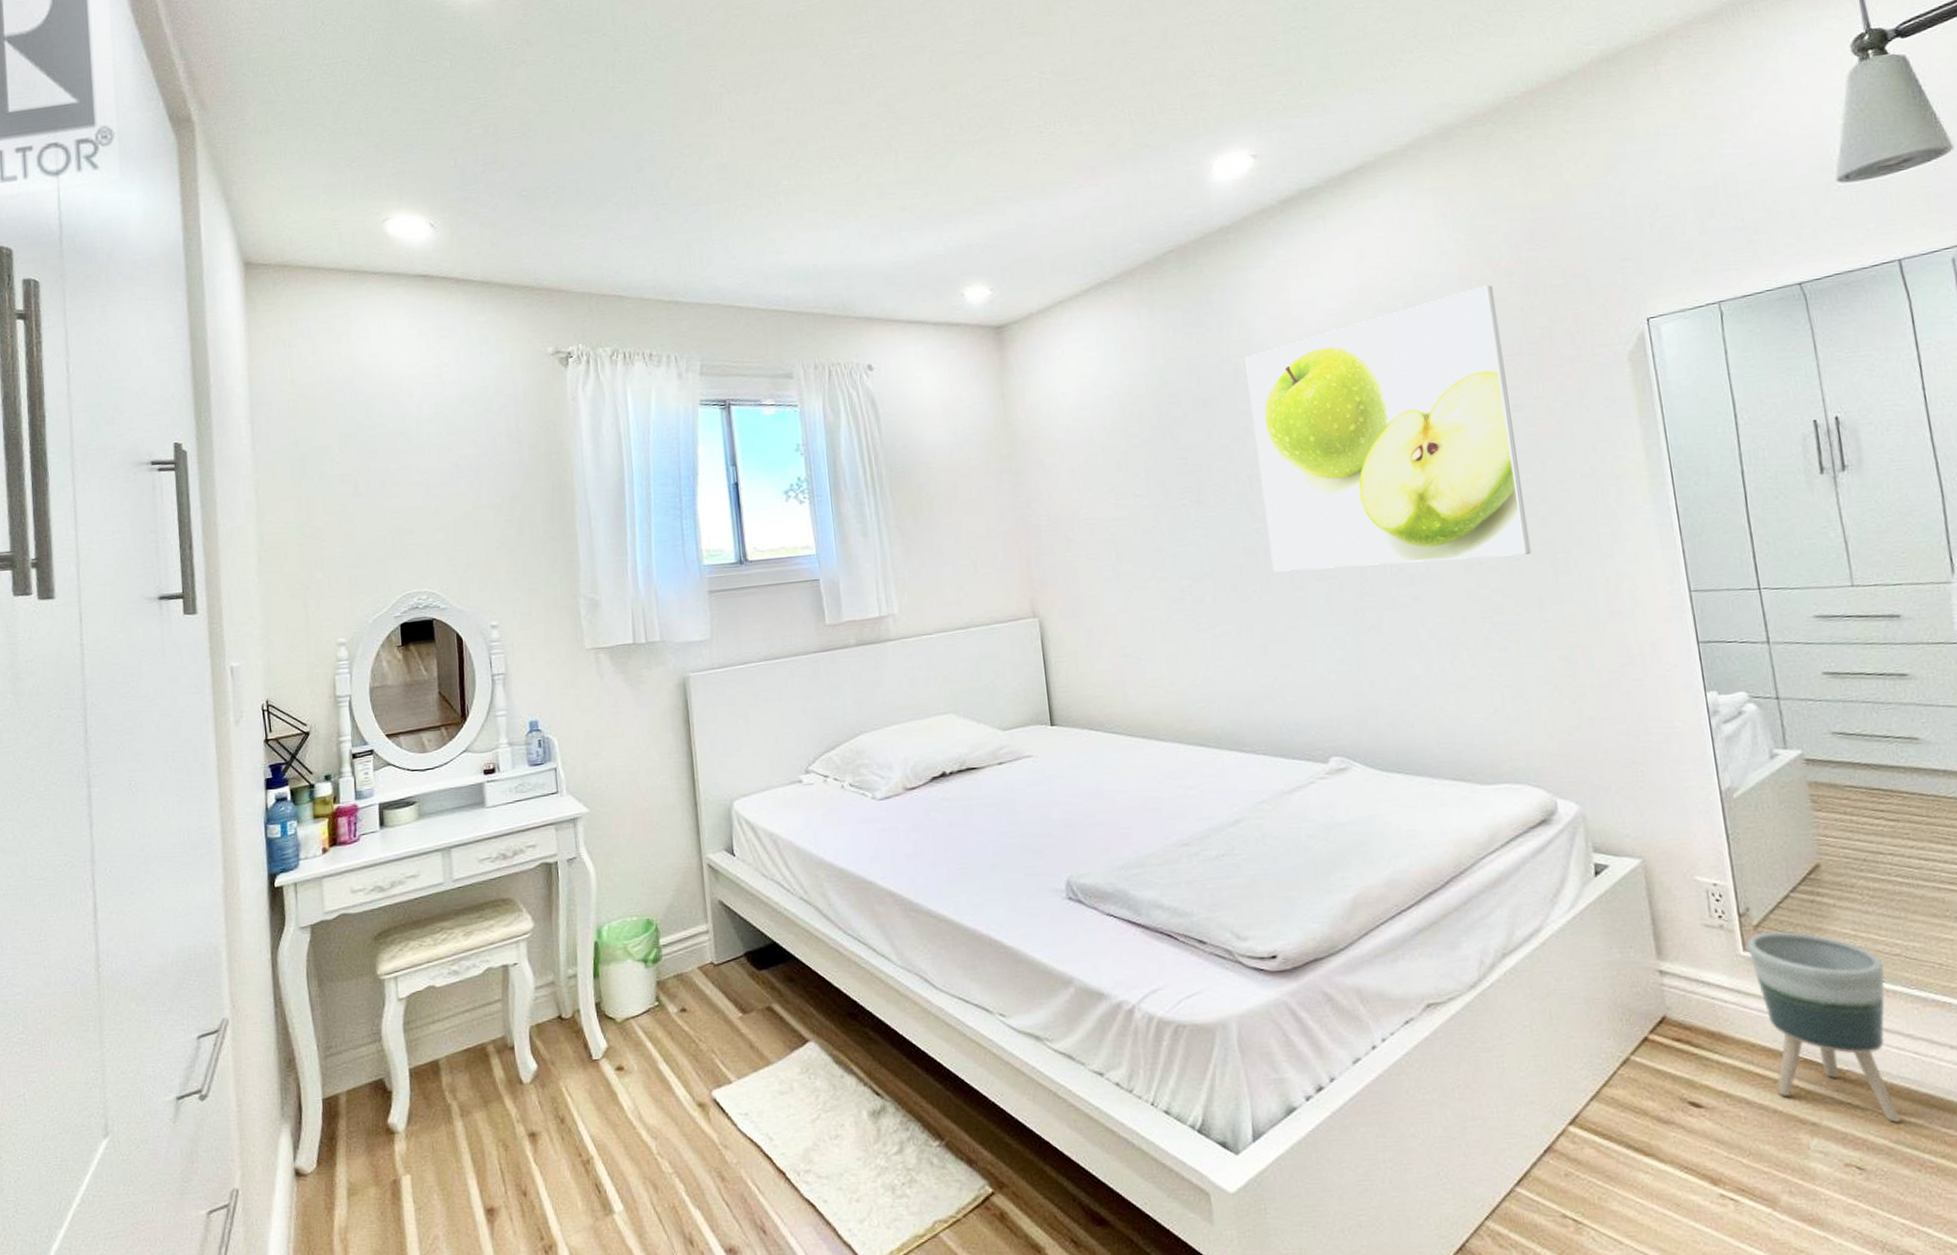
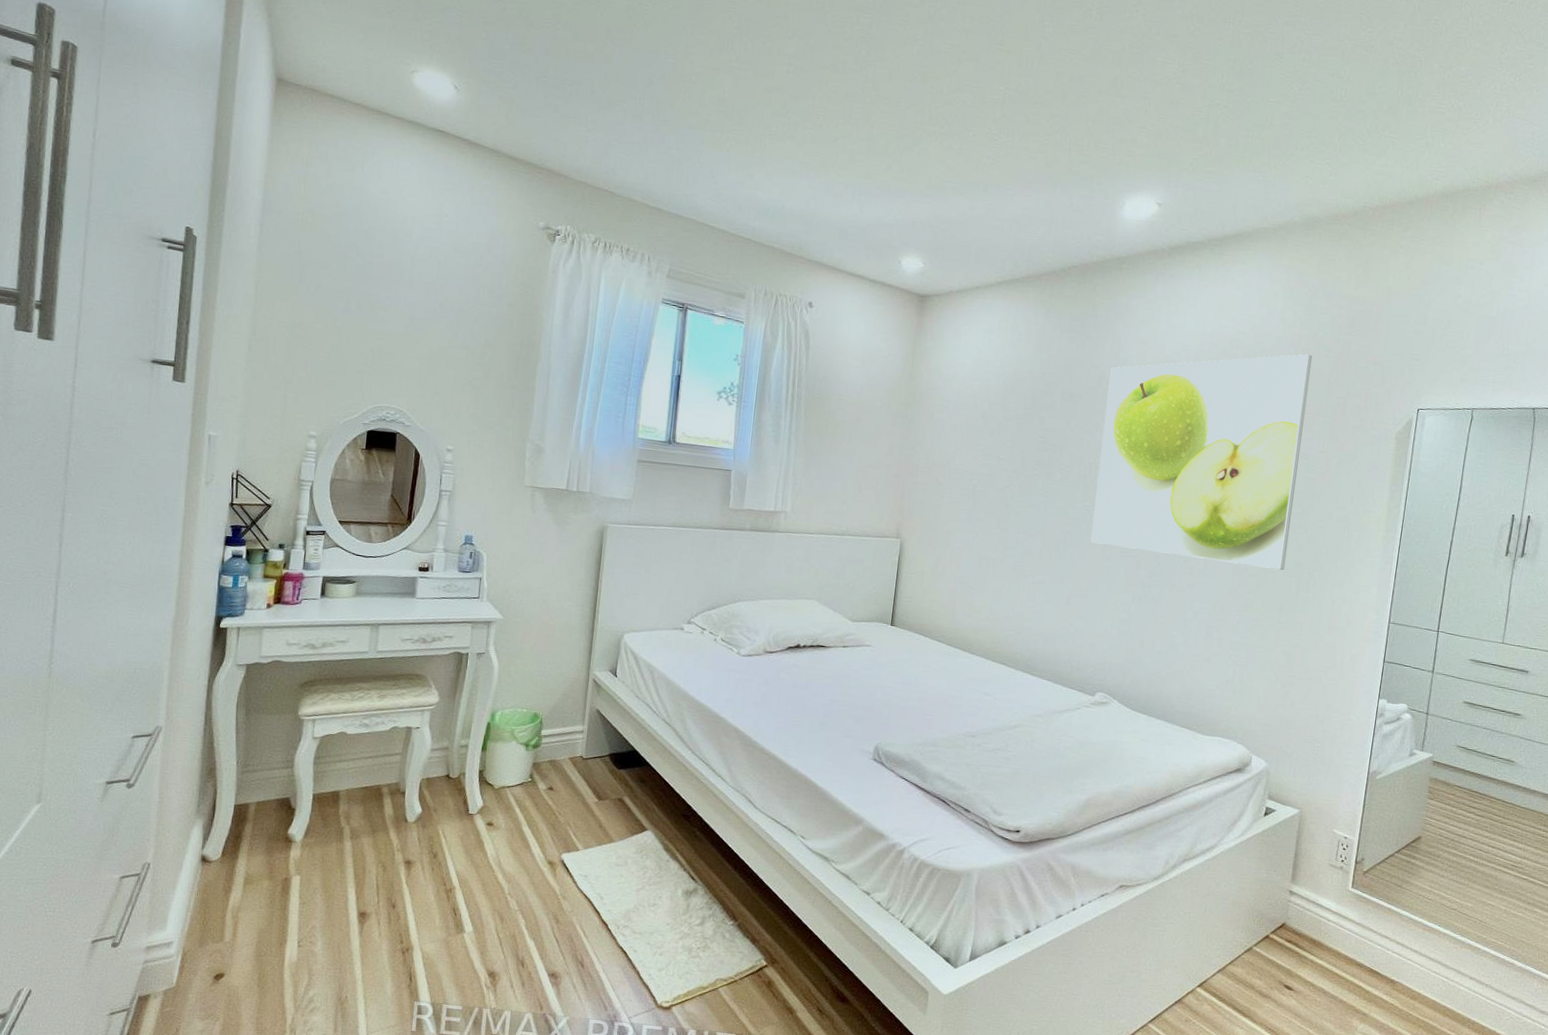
planter: present [1747,931,1901,1122] -> none [1346,877,1443,1022]

